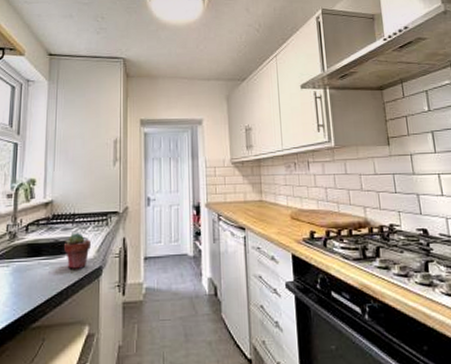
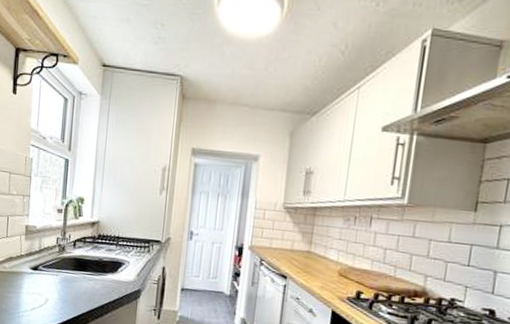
potted succulent: present [63,232,91,269] -> none [107,254,132,289]

